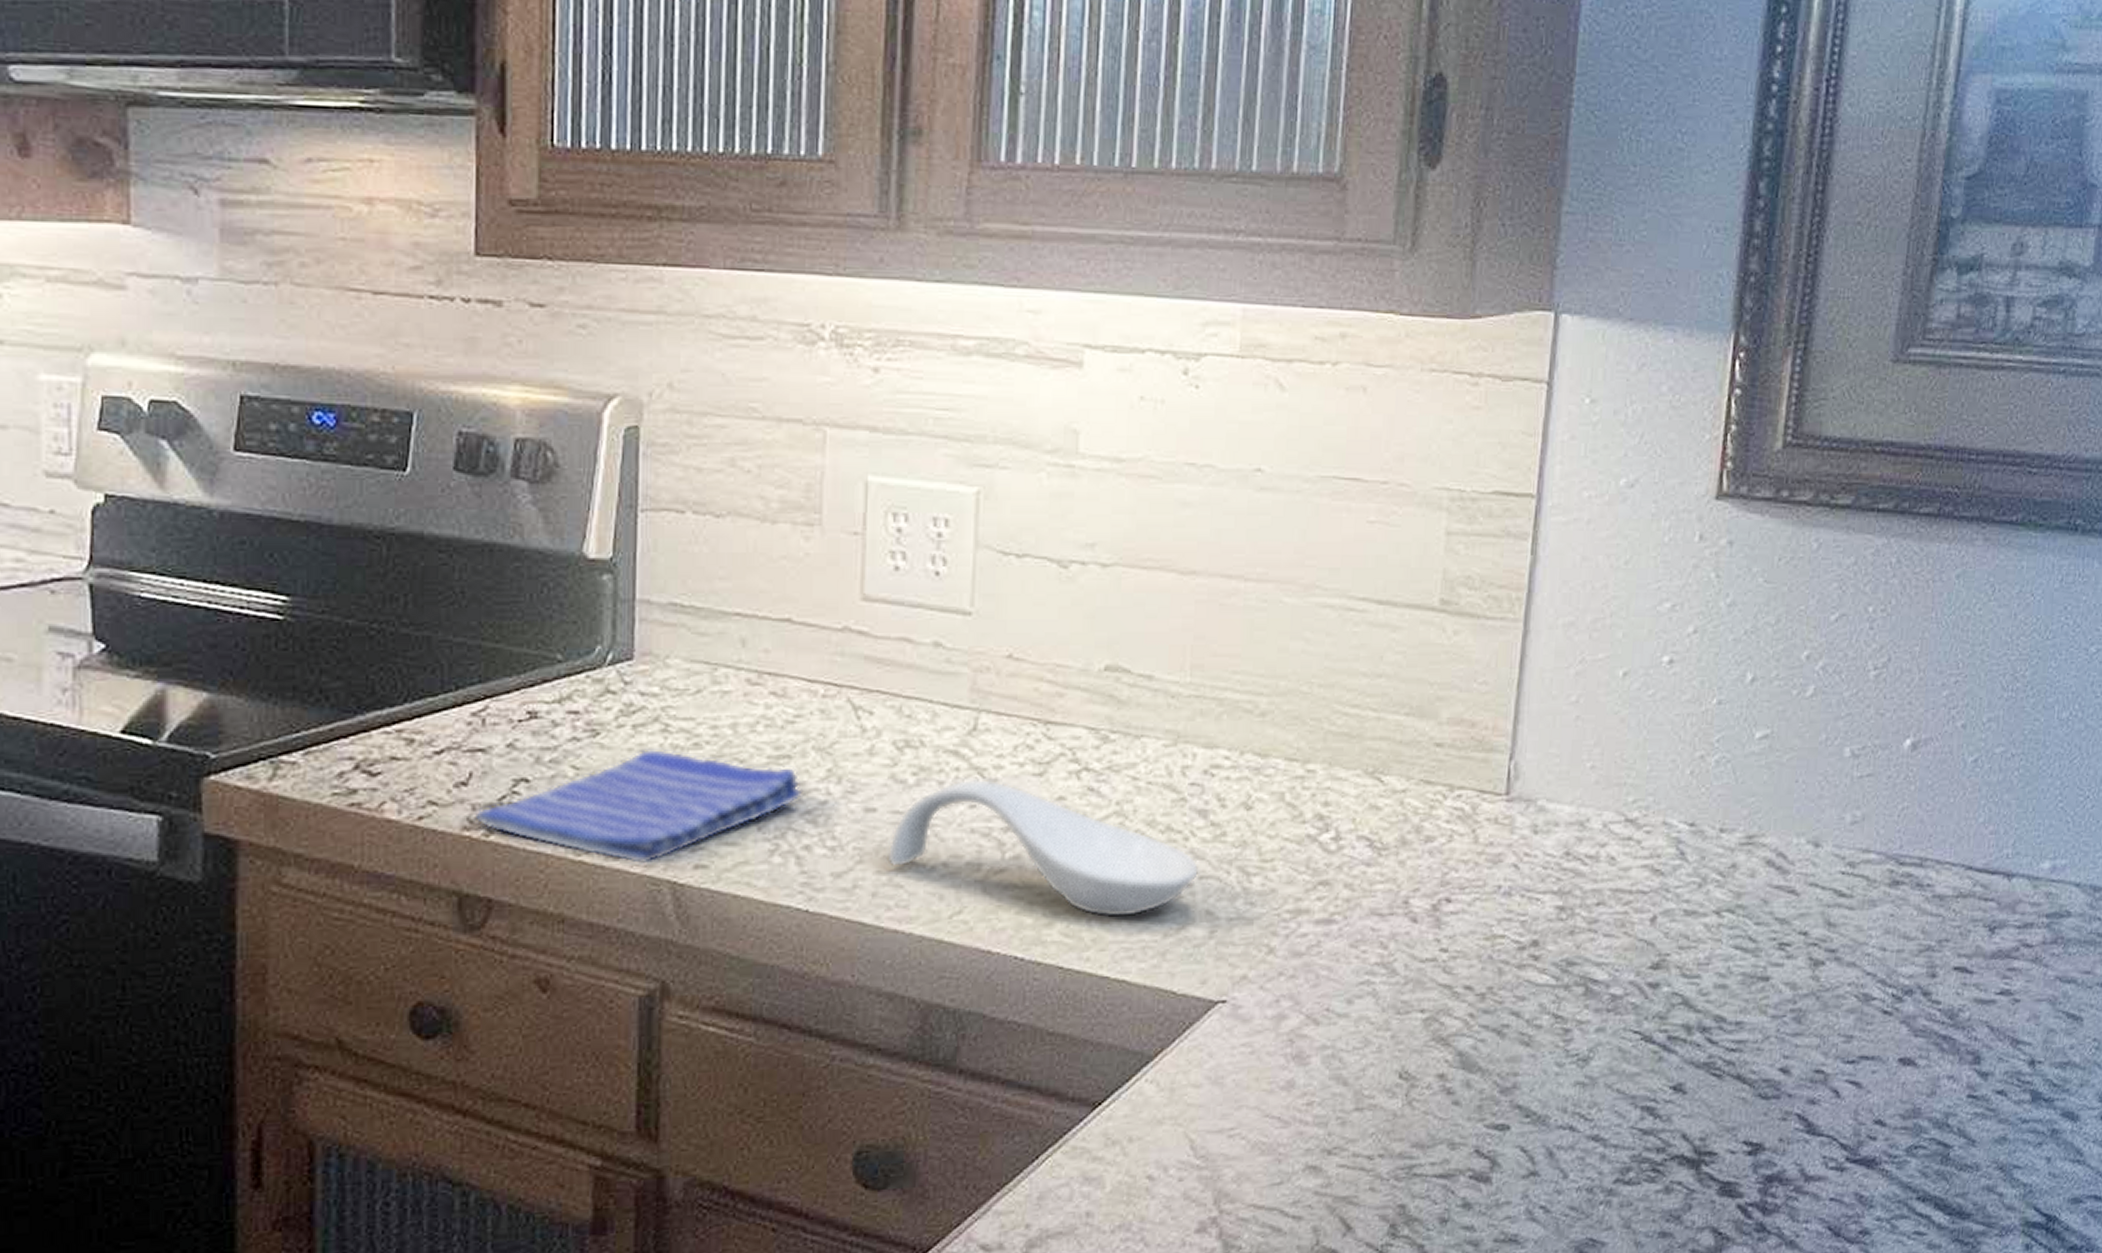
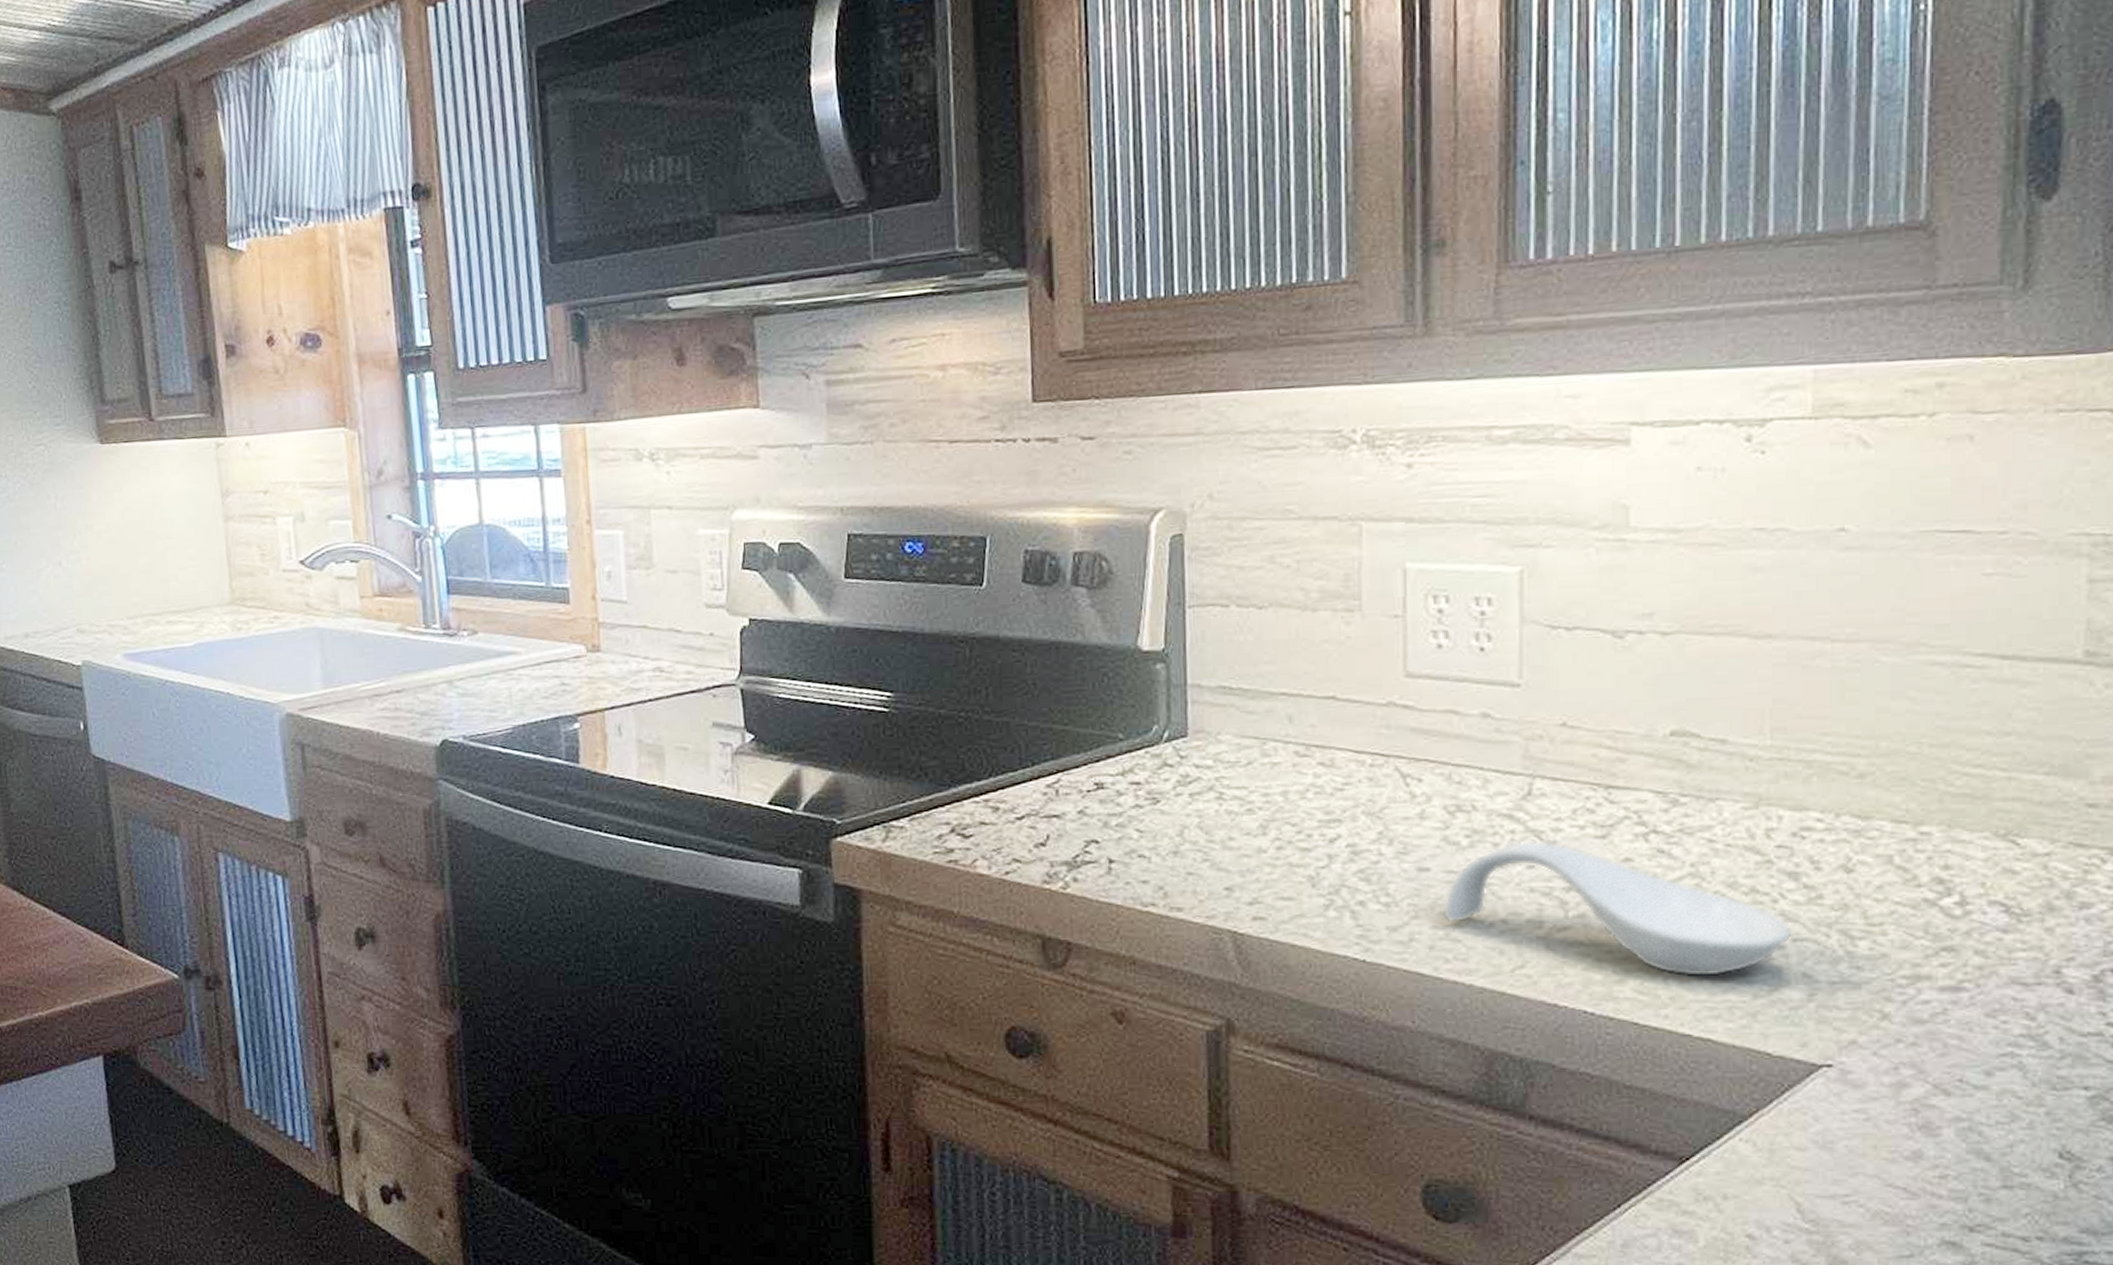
dish towel: present [474,748,802,865] -> none [1052,814,1354,915]

